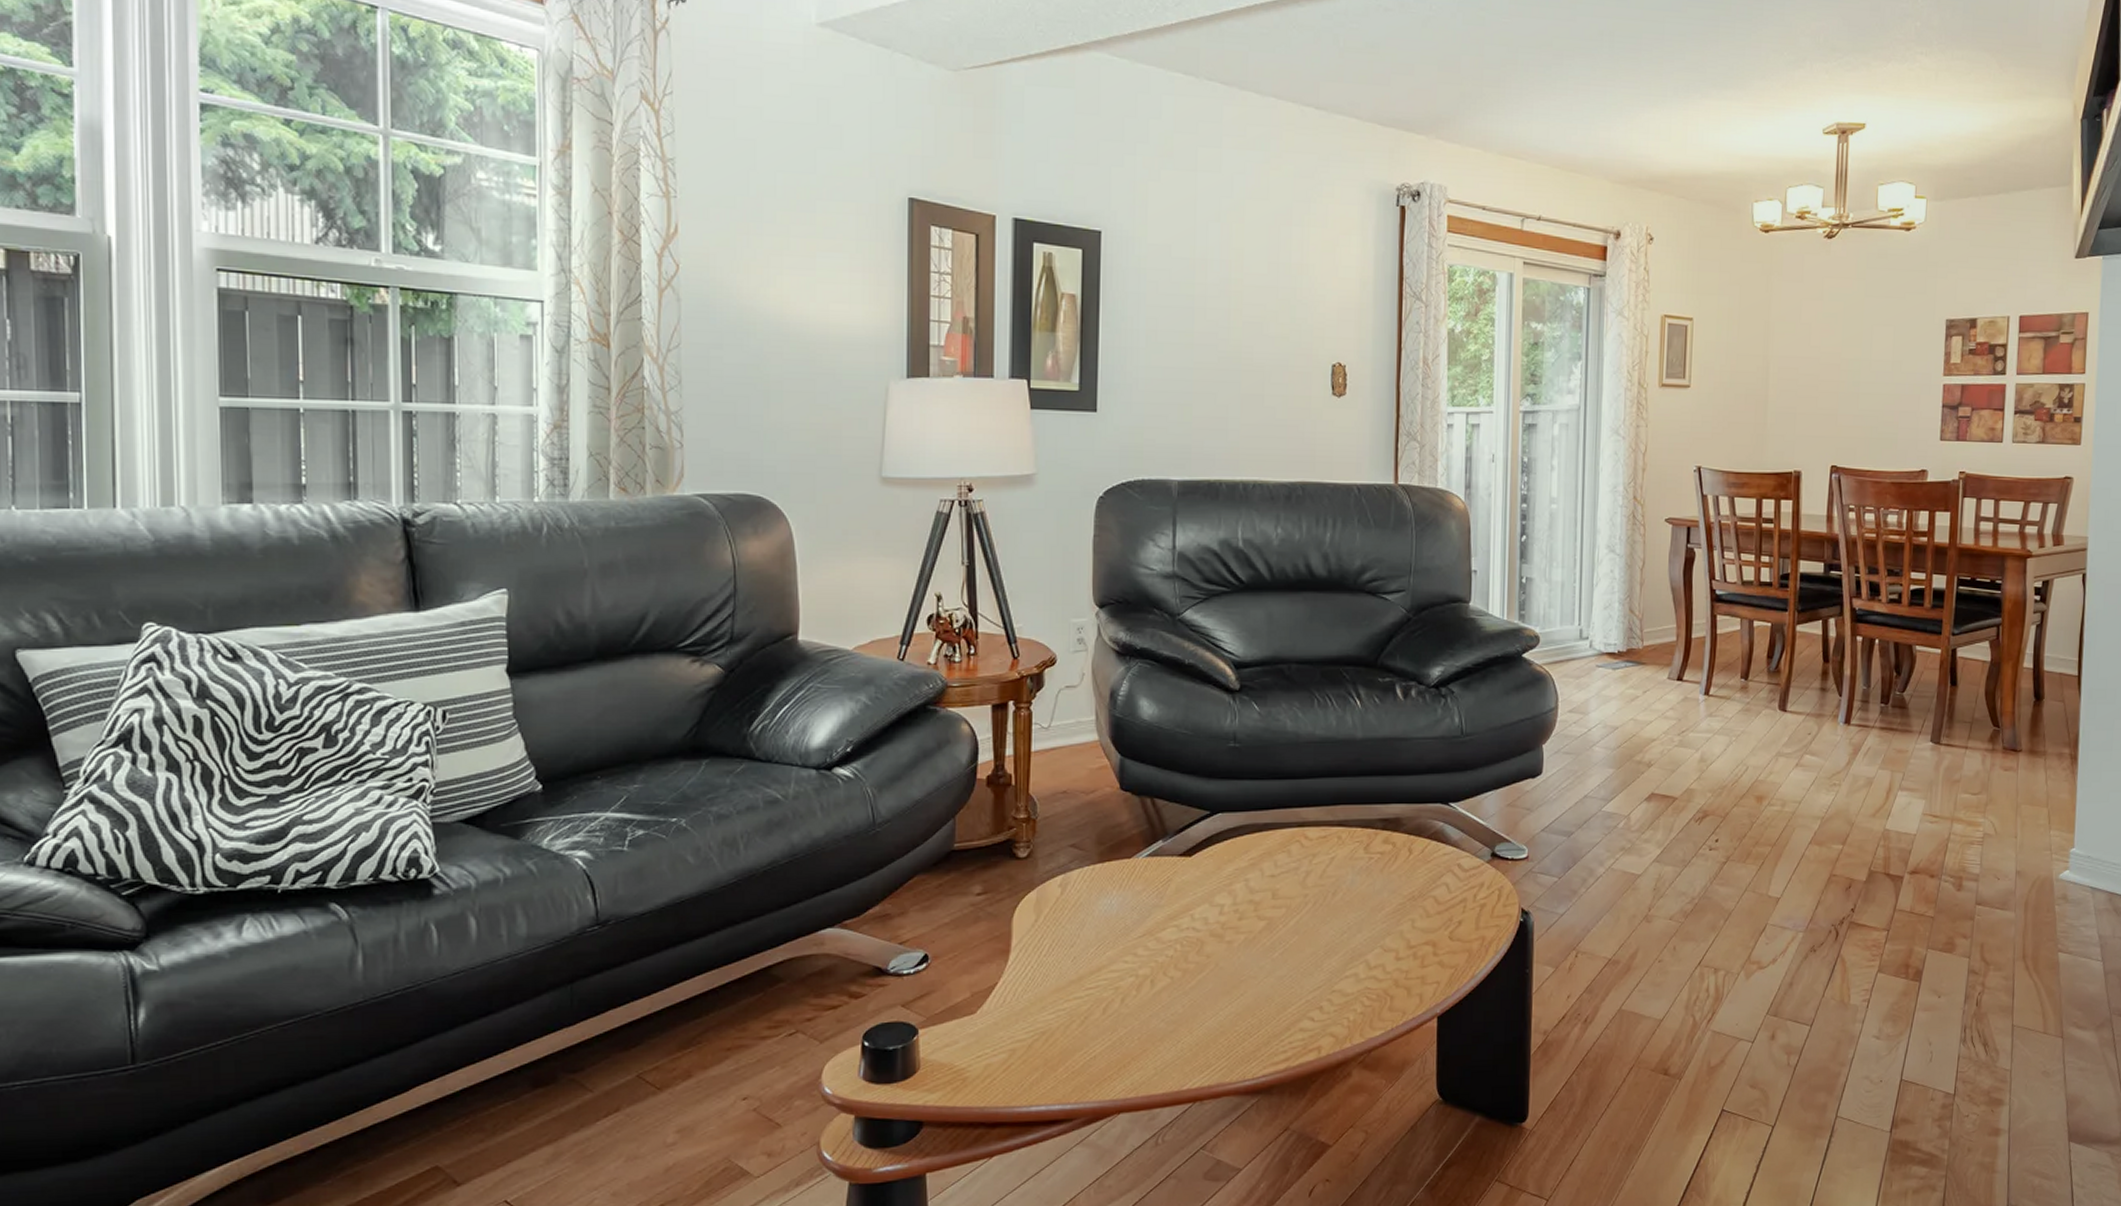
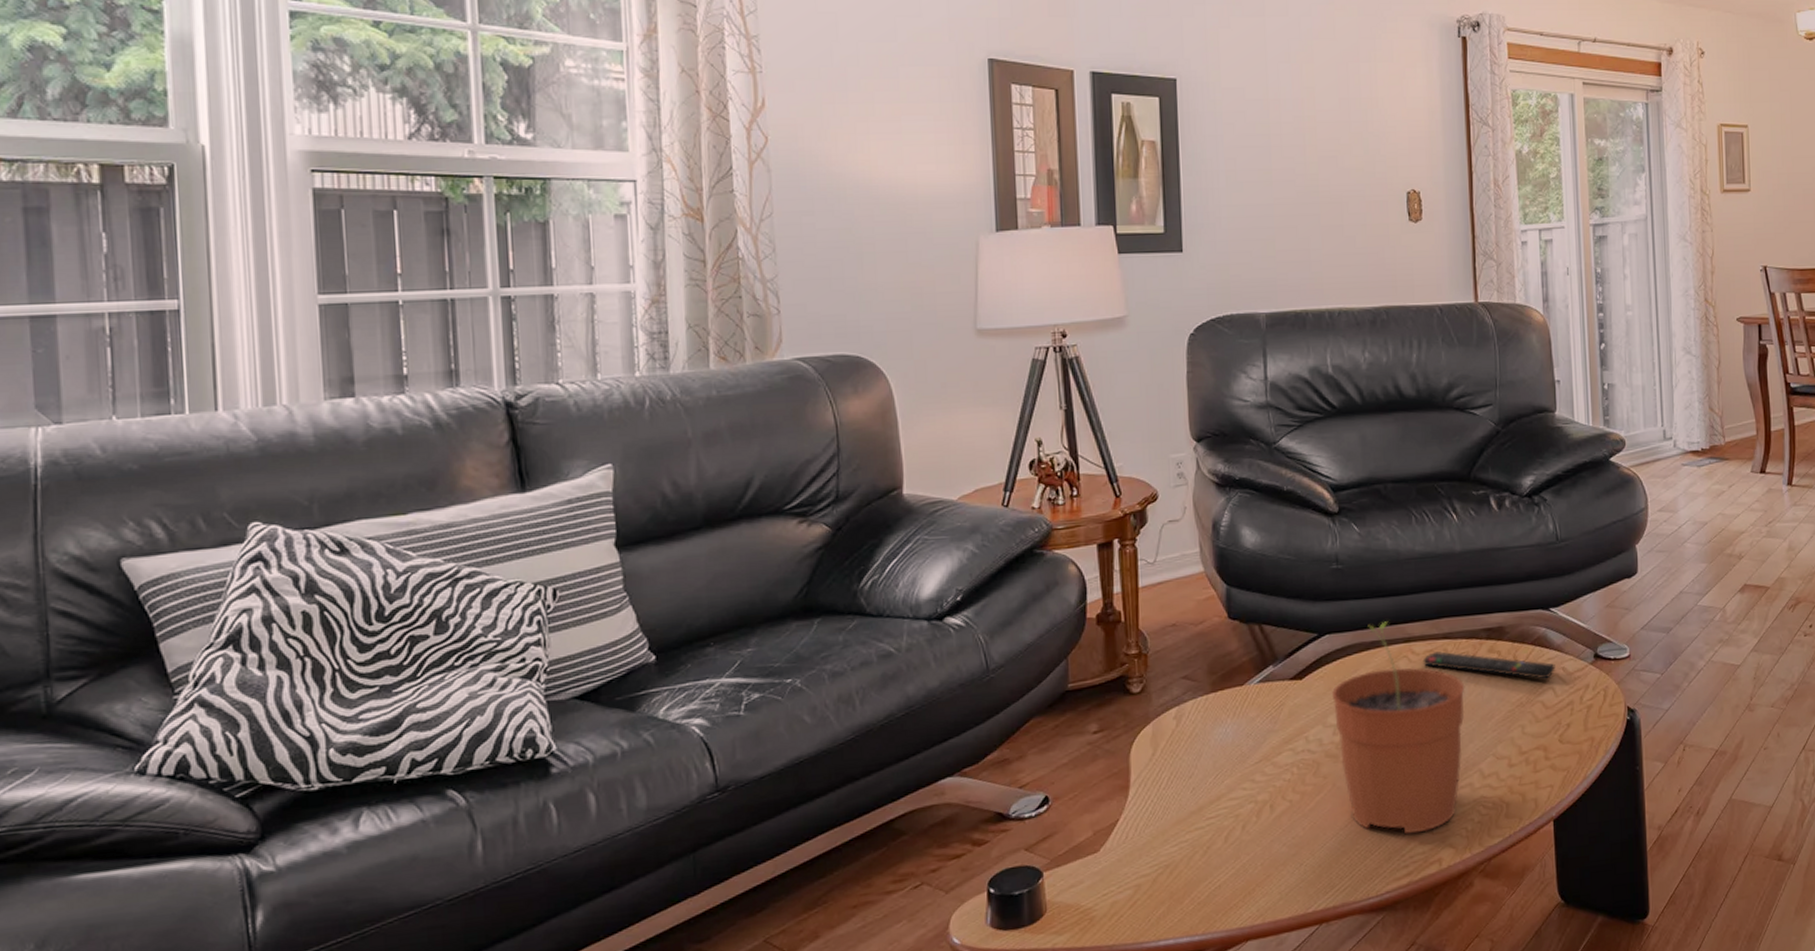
plant pot: none [1221,804,1357,1020] -> present [1332,621,1465,835]
remote control: none [1315,838,1451,874] -> present [1423,651,1556,679]

